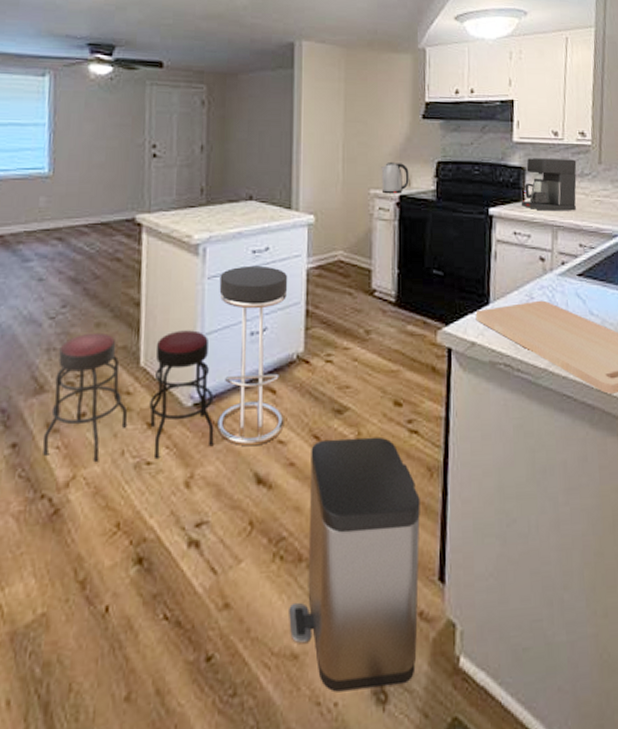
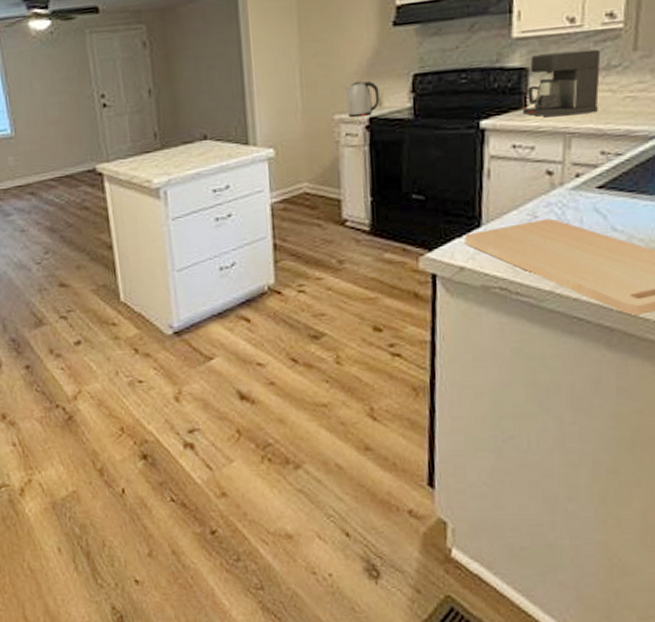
bar stool: present [42,330,214,463] -> none [49,268,196,381]
bar stool: present [216,265,288,447] -> none [183,203,262,368]
pedal bin: present [289,436,420,692] -> none [280,359,407,566]

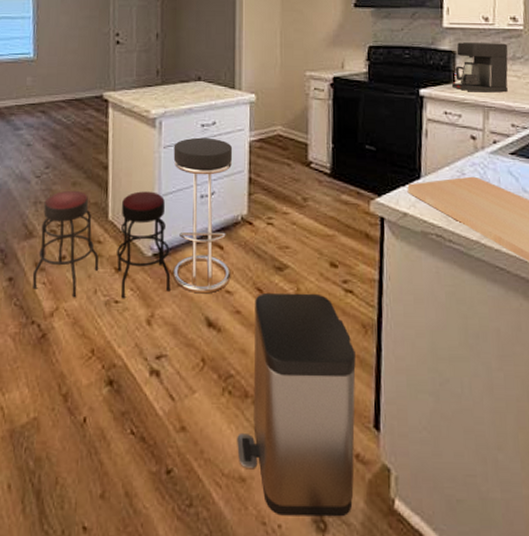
bar stool: none [49,268,196,381] -> present [32,190,171,299]
bar stool: none [183,203,262,368] -> present [172,137,233,294]
pedal bin: none [280,359,407,566] -> present [237,292,356,517]
kettle: present [346,80,380,118] -> none [316,46,342,76]

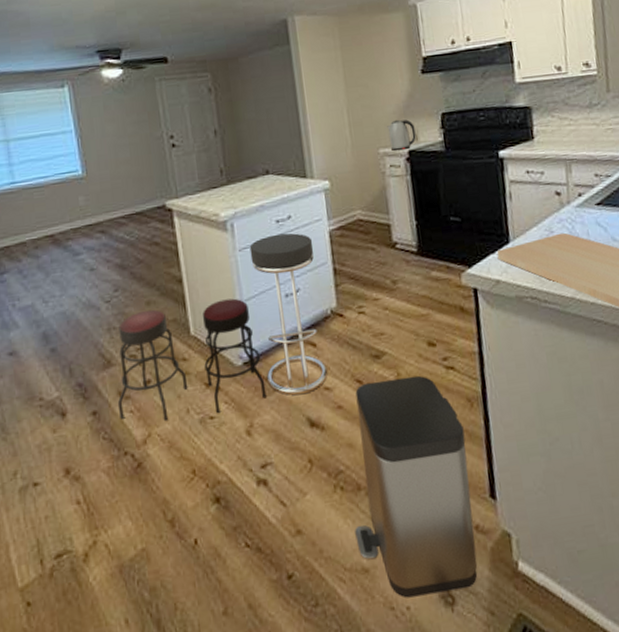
kettle: none [316,46,342,76] -> present [387,119,416,152]
coffee maker: present [452,42,508,93] -> none [531,91,588,147]

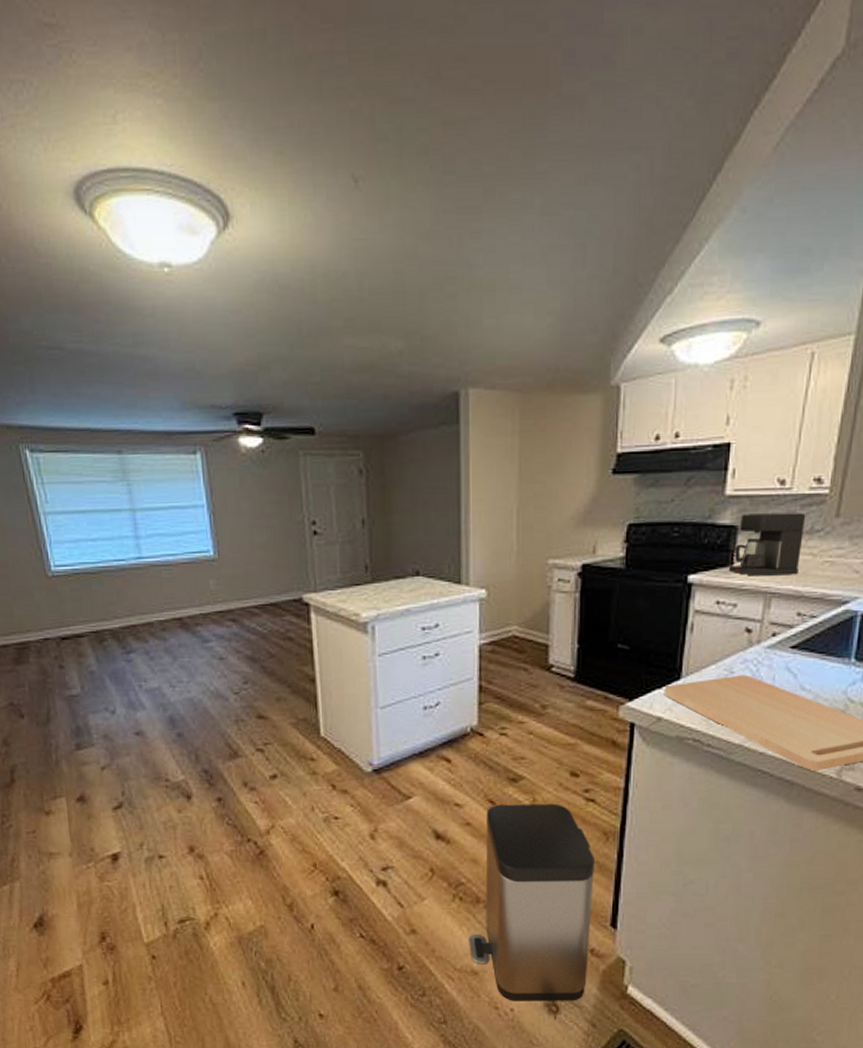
bar stool: present [117,298,267,422] -> none [242,704,394,816]
bar stool: present [249,233,328,396] -> none [390,642,460,808]
kettle: present [387,119,416,152] -> none [561,526,594,564]
coffee maker: none [531,91,588,147] -> present [729,513,806,576]

